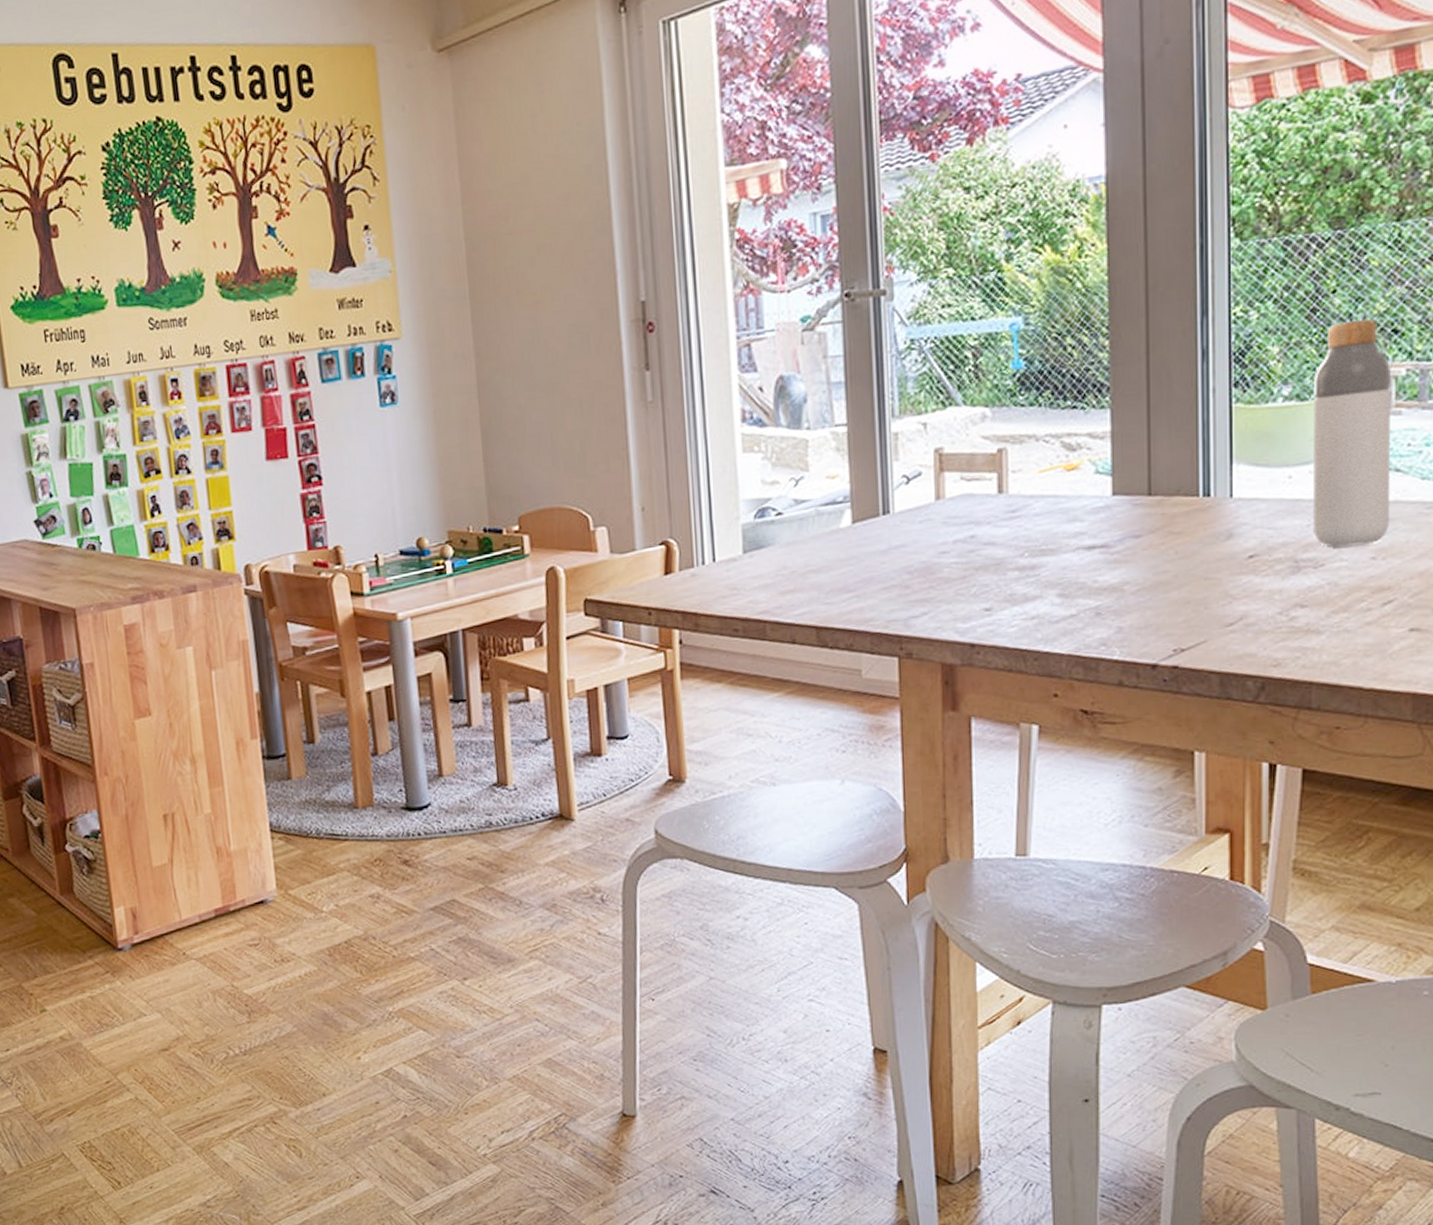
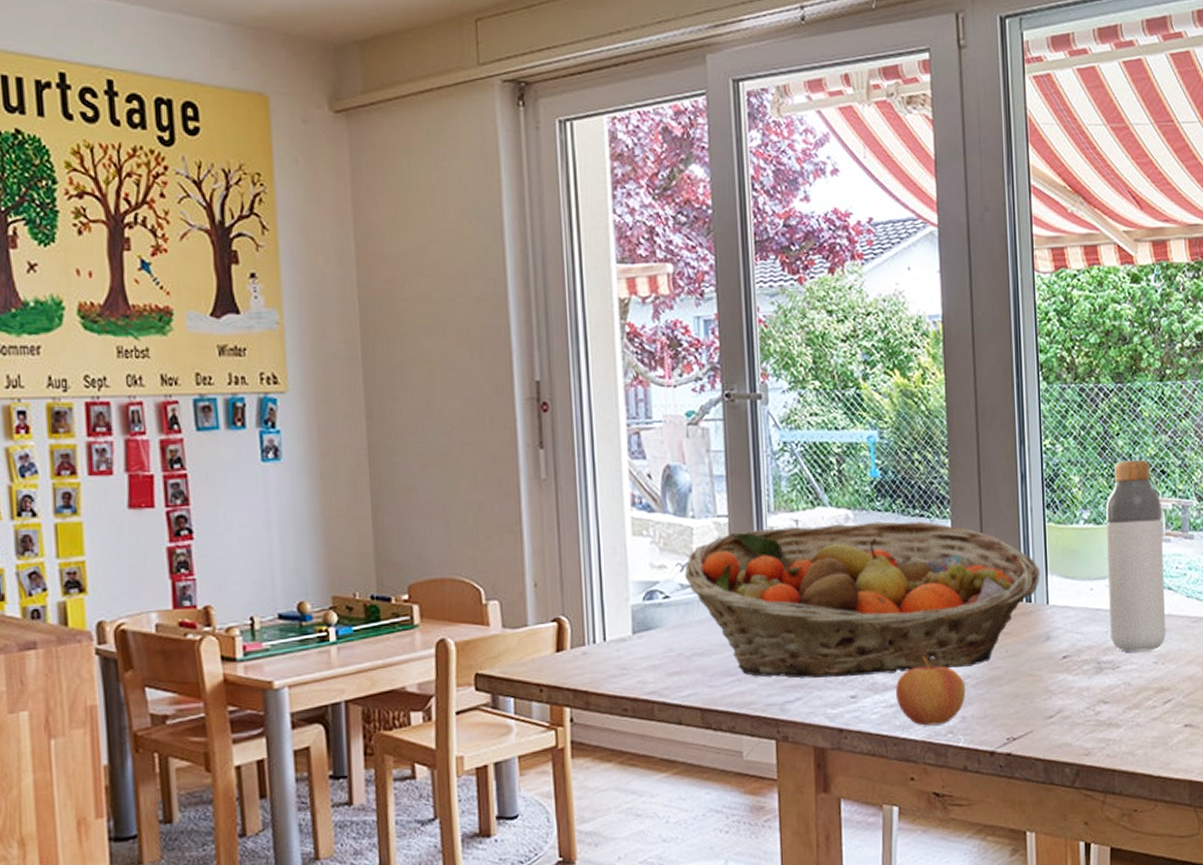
fruit basket: none [798,414,1223,592] -> present [684,521,1040,679]
apple: none [1038,563,1124,638] -> present [896,657,966,726]

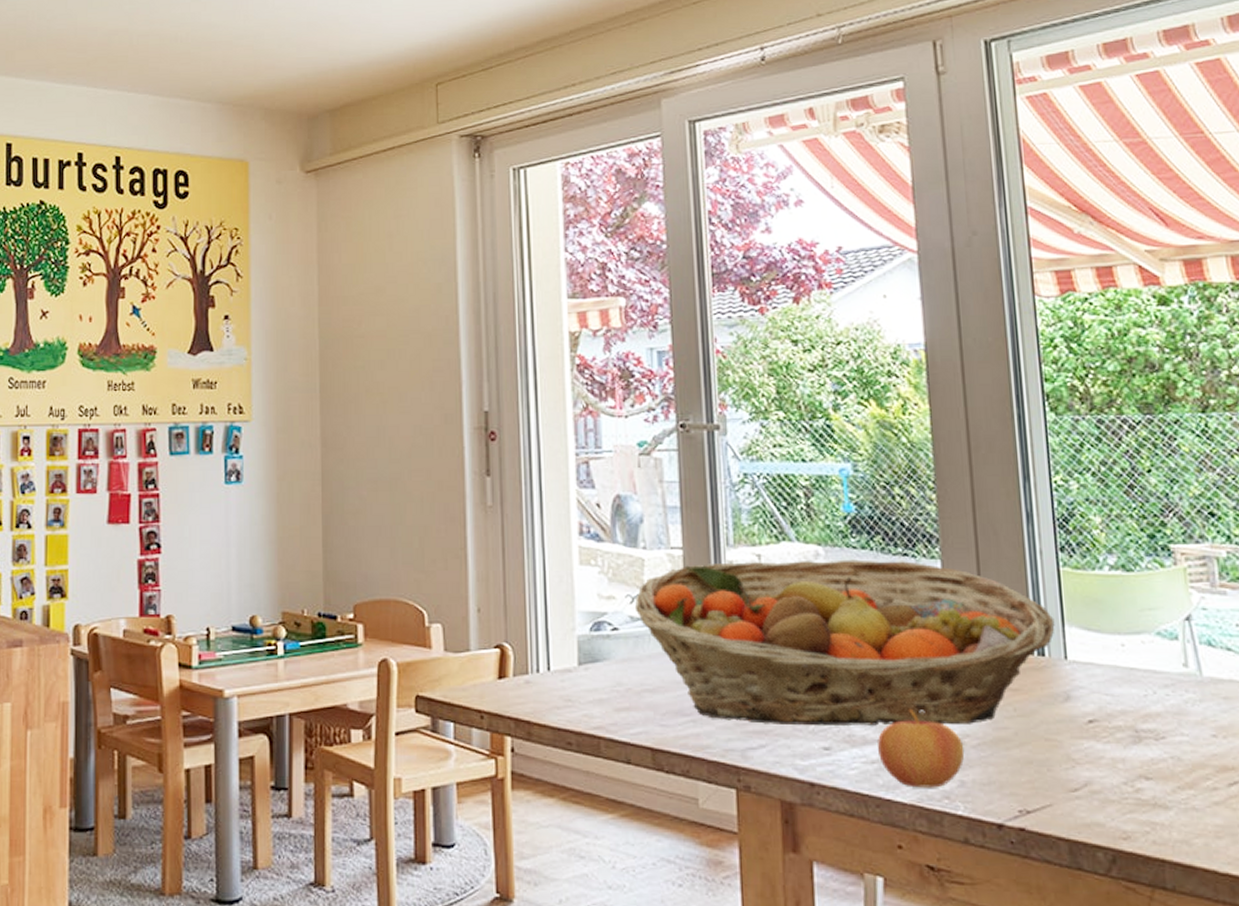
bottle: present [1106,459,1166,652] -> none [1137,499,1227,721]

